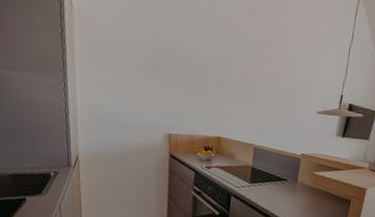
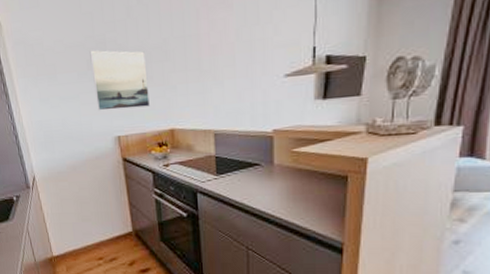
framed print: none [154,52,207,114] -> present [89,49,150,111]

